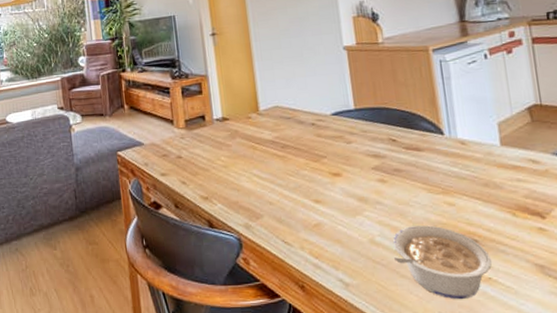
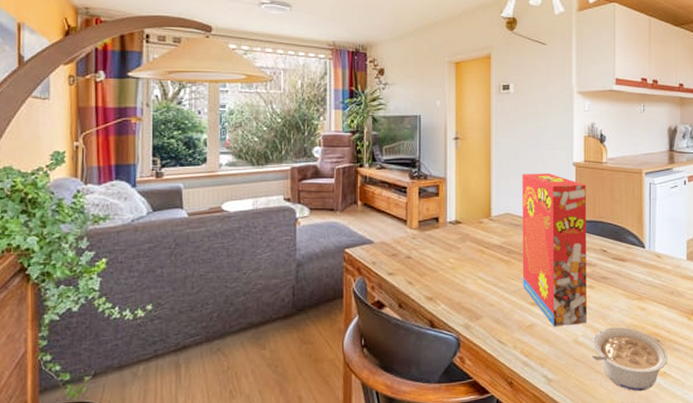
cereal box: none [287,60,383,225] -> present [522,173,587,326]

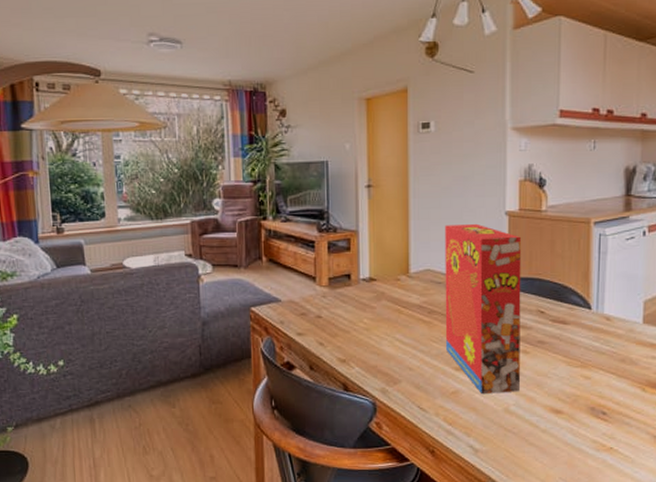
legume: present [591,327,667,392] -> none [524,397,615,467]

